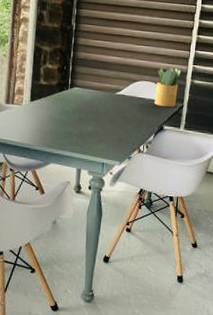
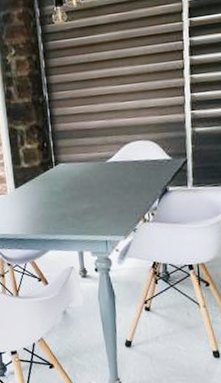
potted plant: present [154,67,181,108] -> none [151,118,178,166]

